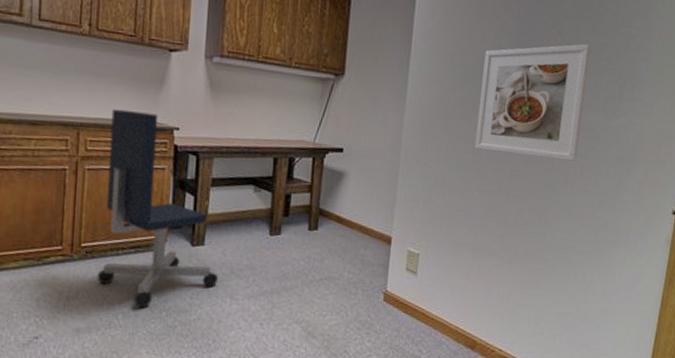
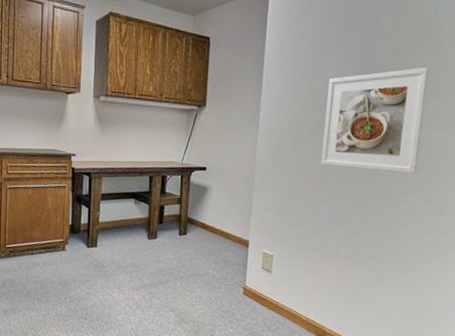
office chair: present [97,108,219,309] -> none [18,140,109,296]

